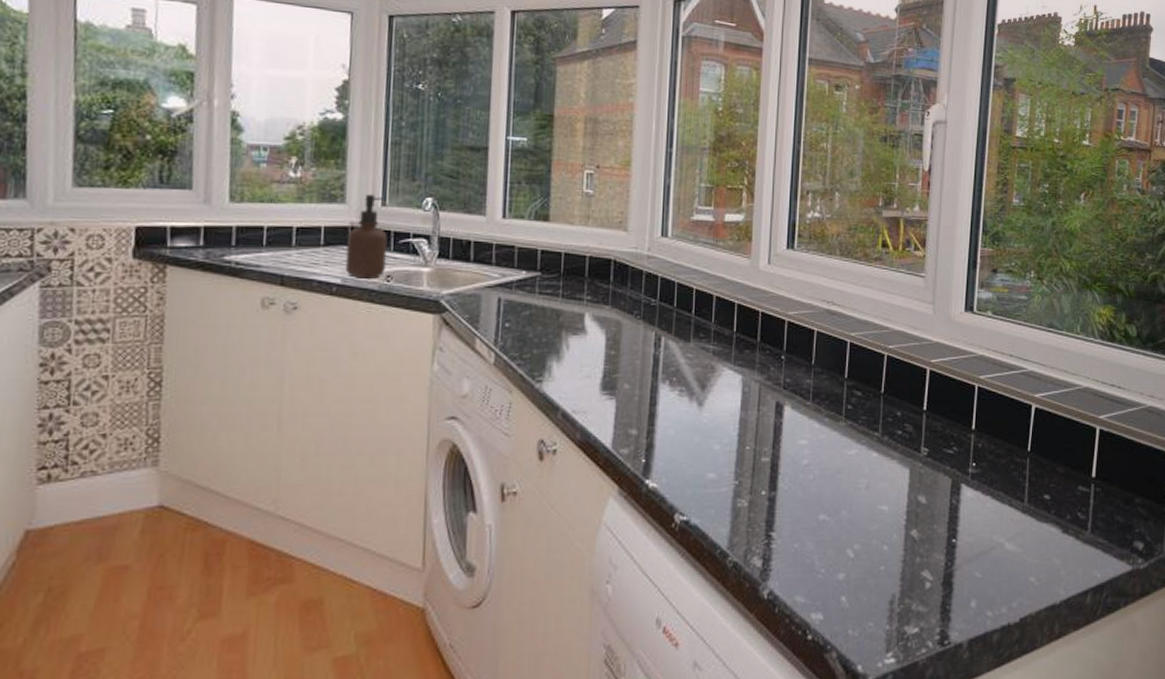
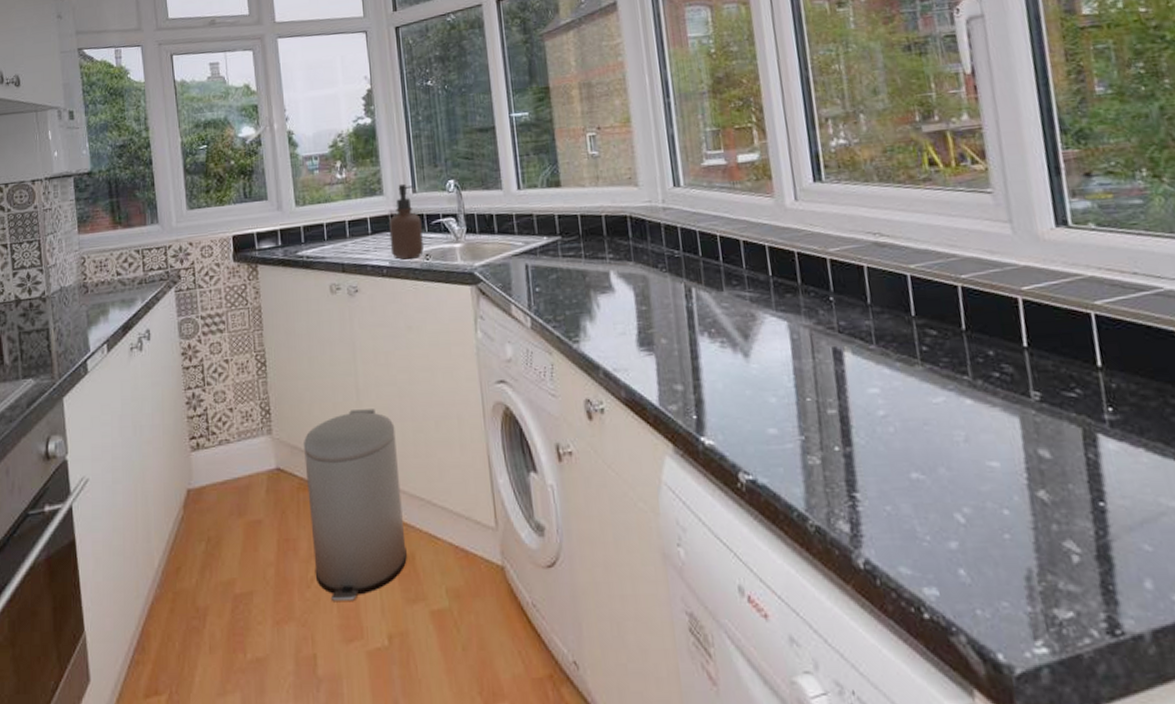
pedal bin: none [193,441,321,655] -> present [303,409,407,602]

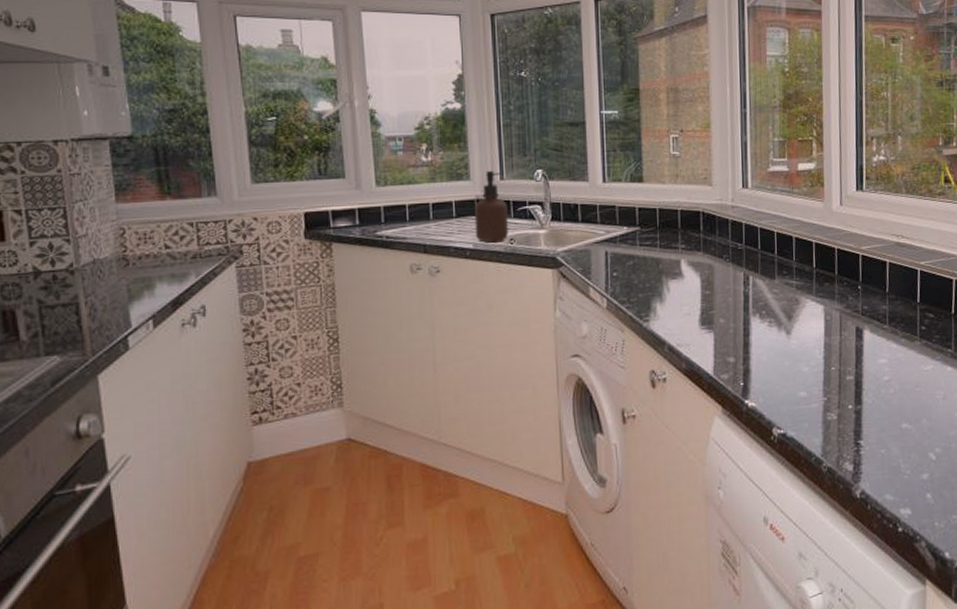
pedal bin: present [303,409,407,602] -> none [376,381,477,557]

